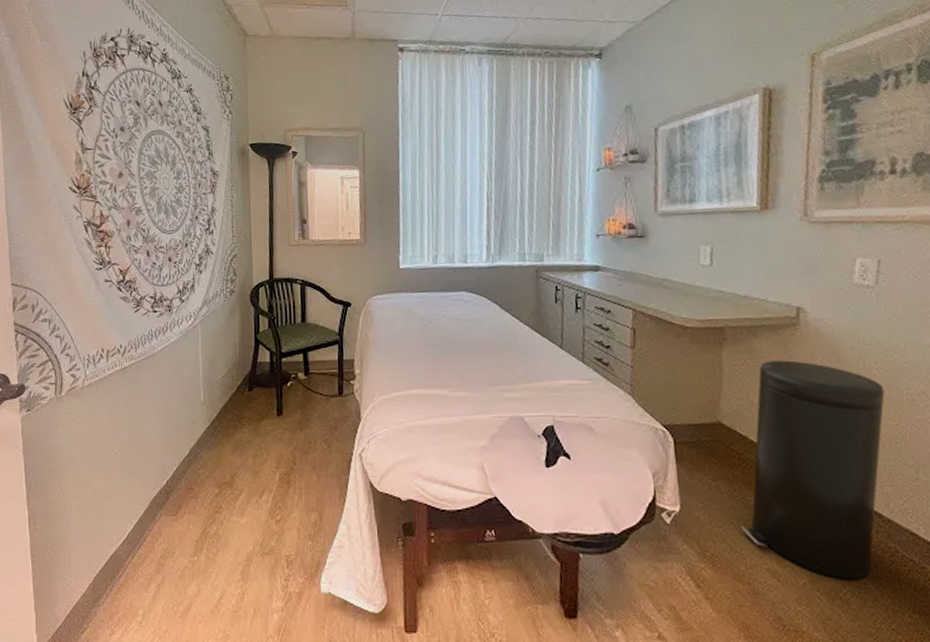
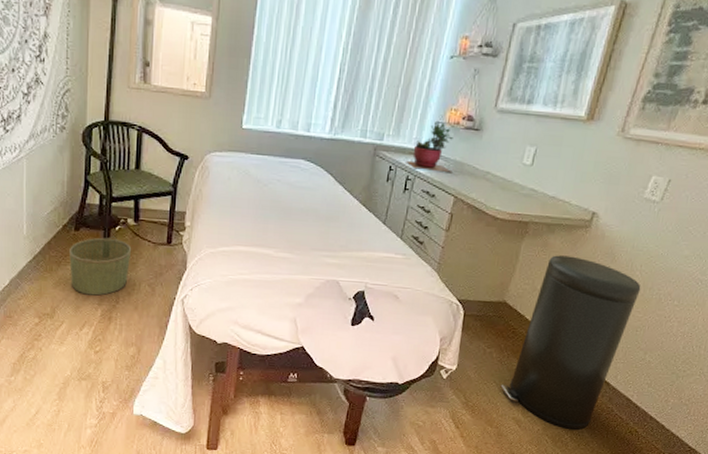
basket: none [243,393,305,458] -> present [68,236,132,296]
succulent plant: none [572,234,624,286] -> present [406,122,453,173]

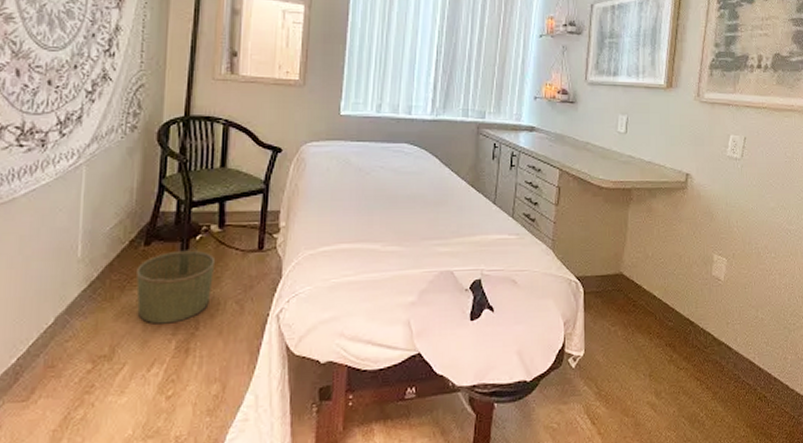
succulent plant: present [406,122,453,173] -> none [509,97,554,146]
pedal bin: present [500,255,641,430] -> none [630,219,741,406]

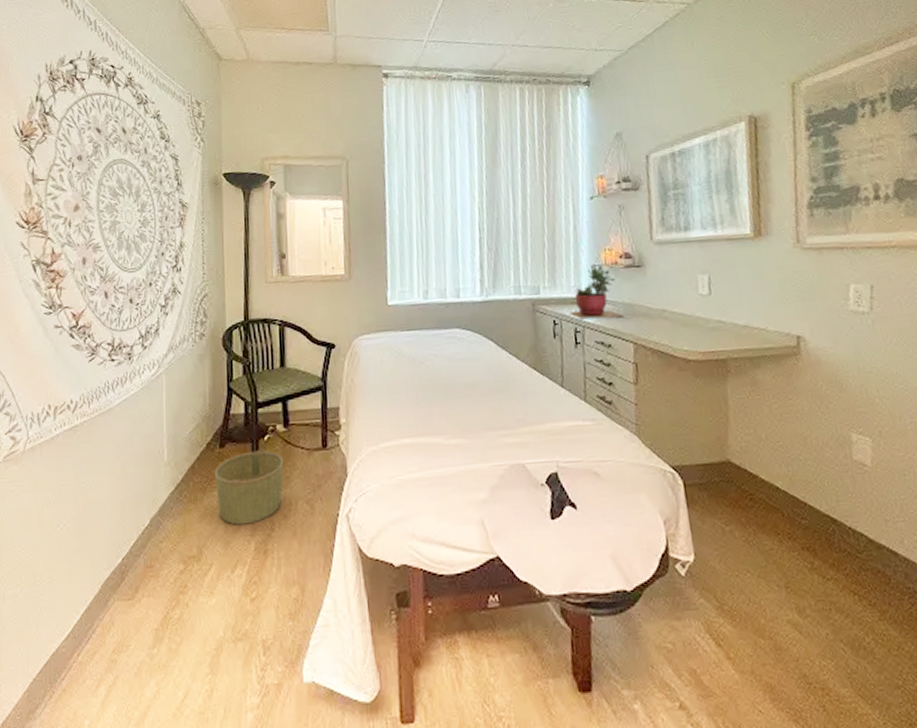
succulent plant: none [509,97,554,146] -> present [570,264,624,320]

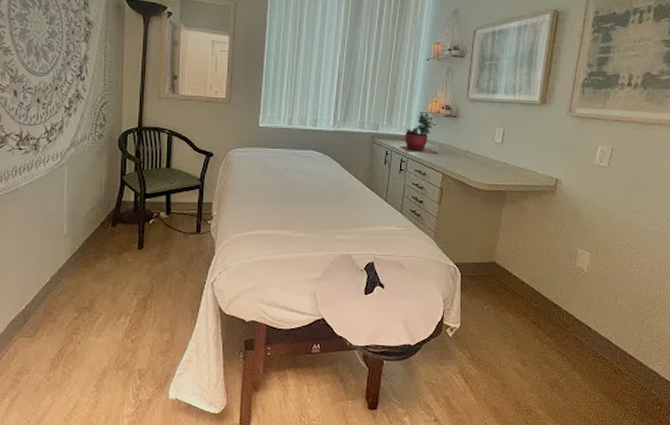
basket: present [214,448,284,526] -> none [106,230,165,286]

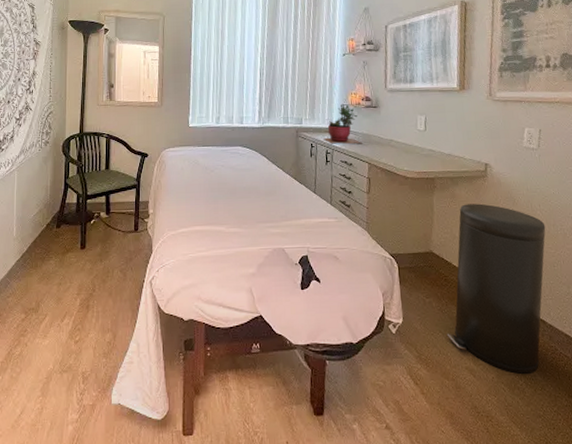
pedal bin: none [499,218,604,374] -> present [446,203,546,374]

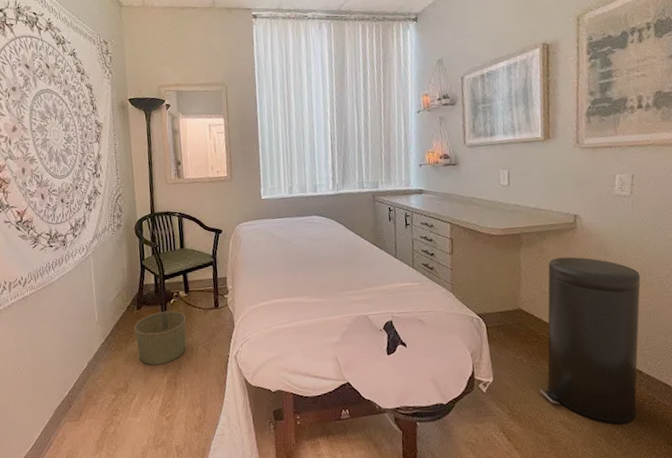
basket: none [51,230,105,286] -> present [134,309,187,366]
succulent plant: present [323,104,362,144] -> none [402,164,443,206]

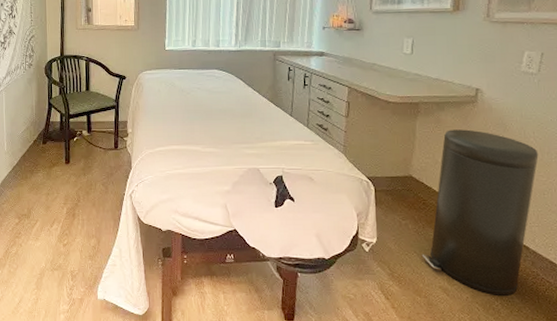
basket: present [134,309,187,366] -> none [39,146,88,196]

